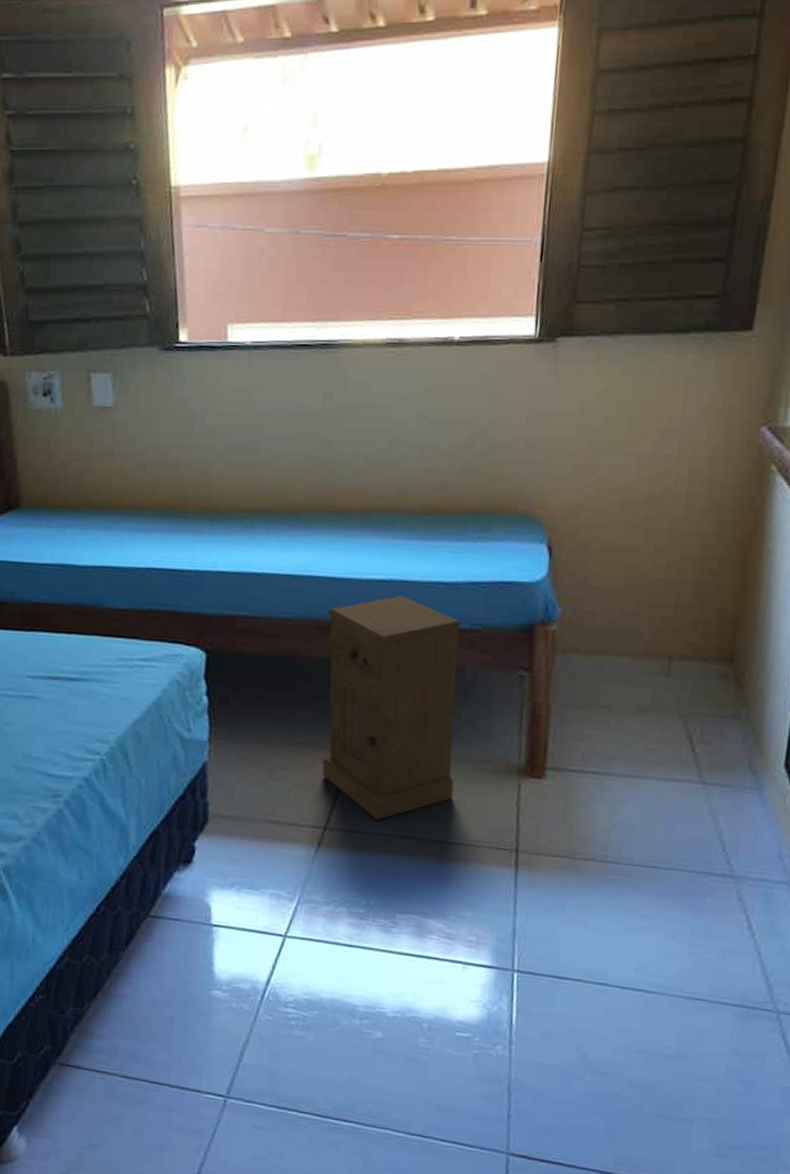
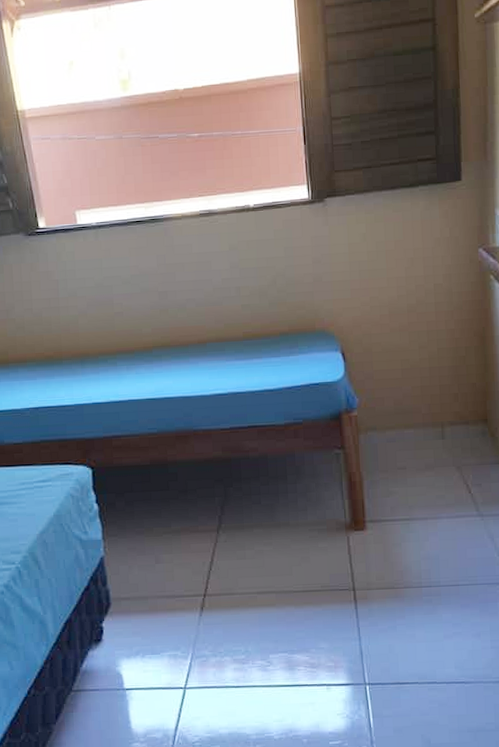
nightstand: present [322,595,461,821] -> none [183,404,300,583]

